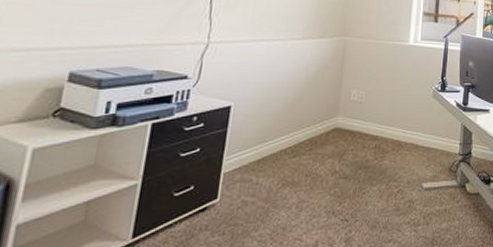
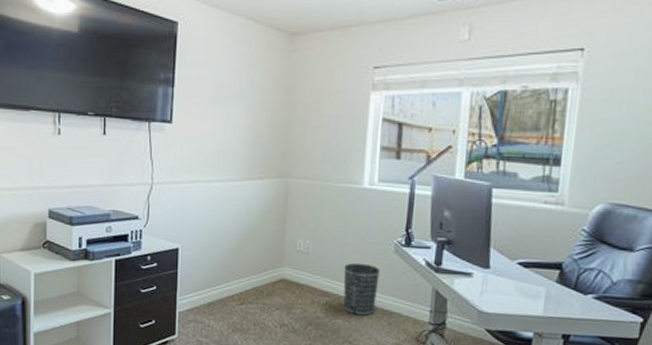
wastebasket: none [390,108,421,154] -> present [343,262,380,316]

